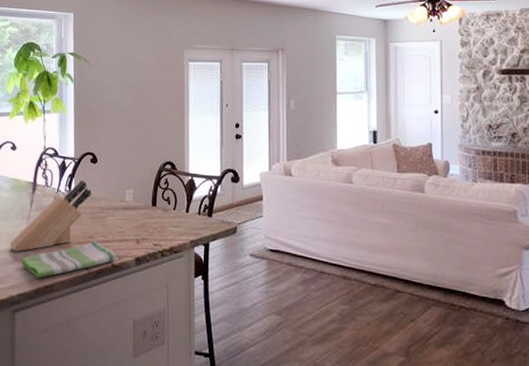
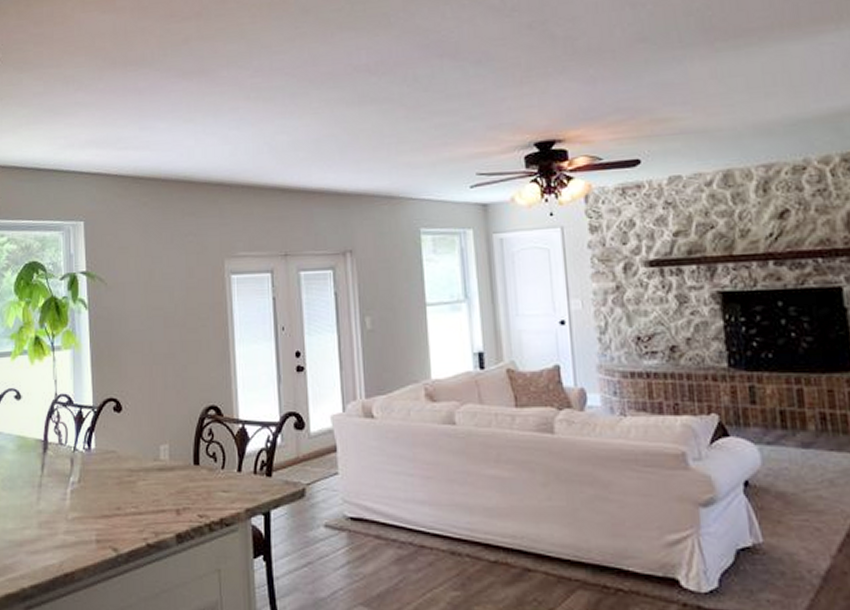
knife block: present [9,180,92,252] -> none [17,434,117,531]
dish towel: present [21,240,116,278] -> none [33,512,152,565]

